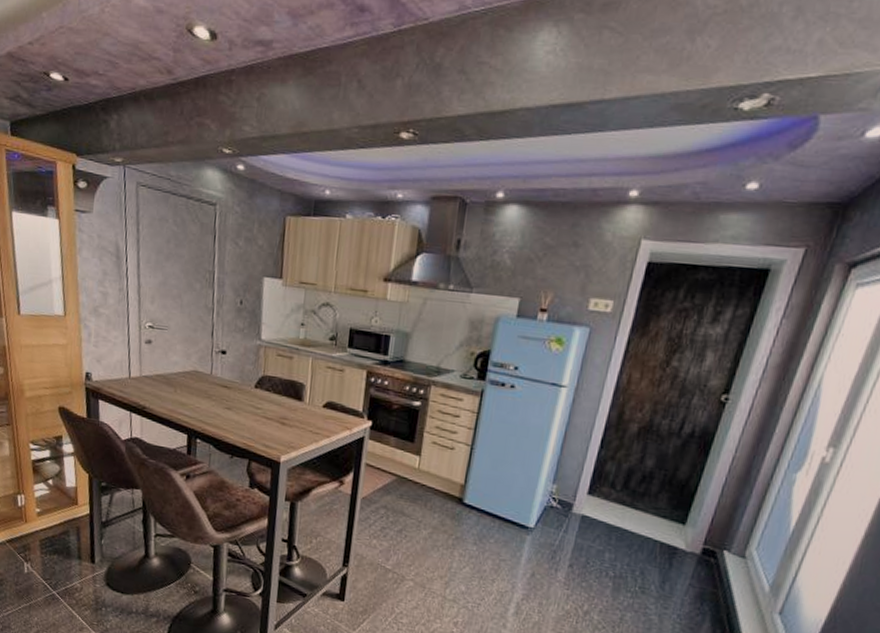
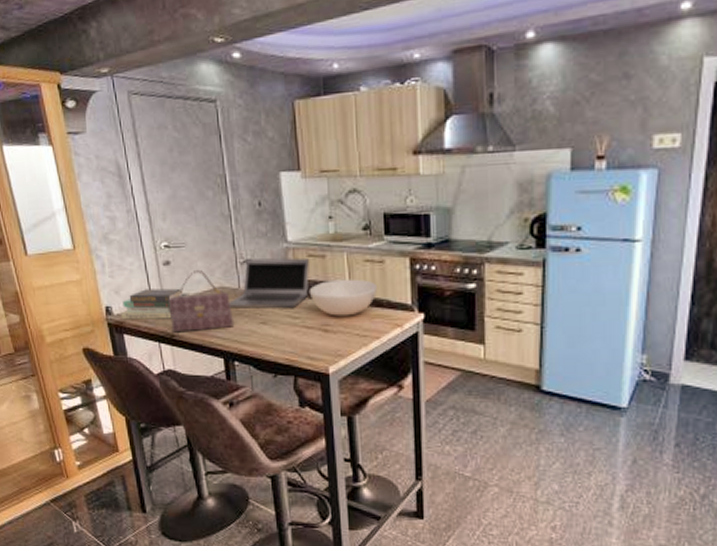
books: none [99,362,166,393] -> present [120,288,191,320]
handbag: none [144,352,202,408] -> present [168,270,235,333]
laptop: none [200,348,278,400] -> present [229,257,309,309]
bowl: none [273,379,334,414] -> present [309,279,377,316]

